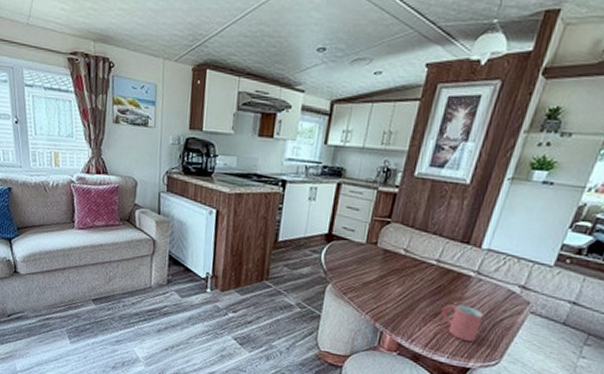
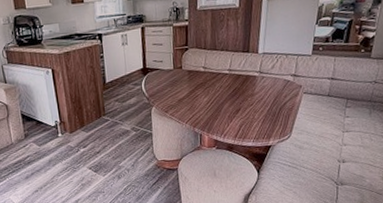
mug: present [442,304,484,342] -> none [241,98,272,126]

